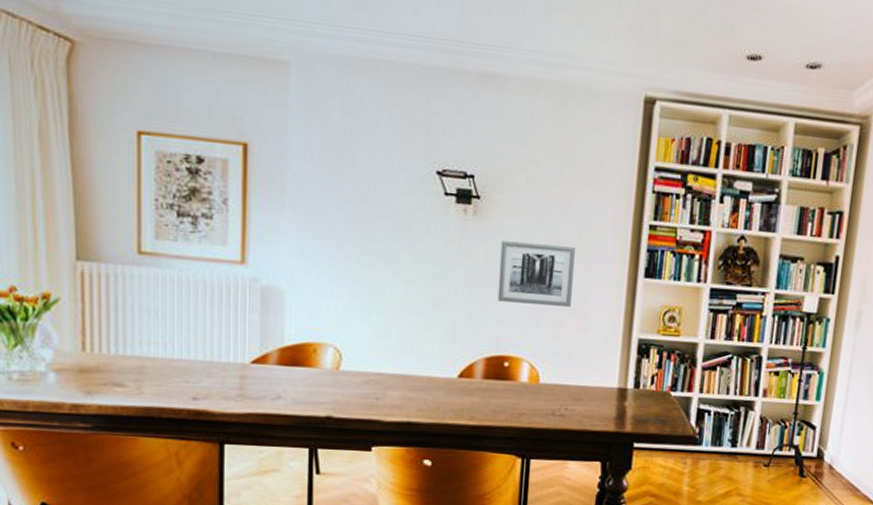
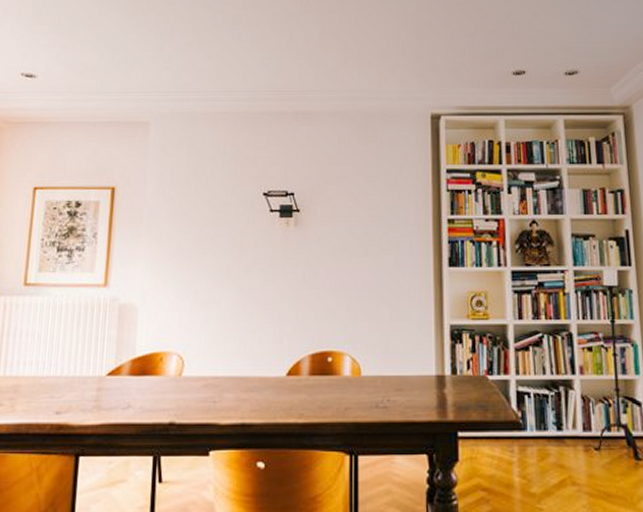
wall art: present [497,241,576,307] -> none [319,245,386,300]

